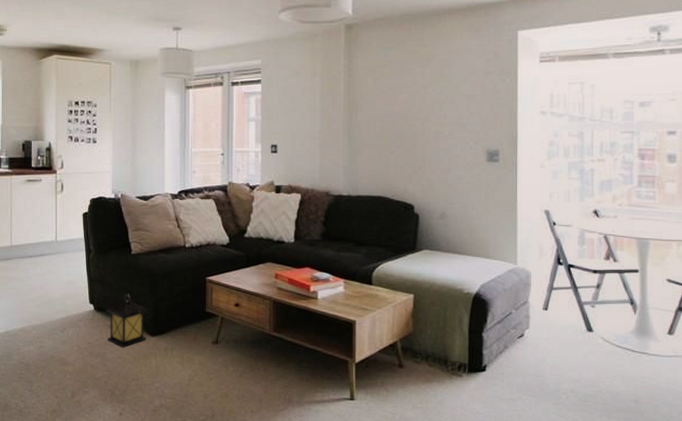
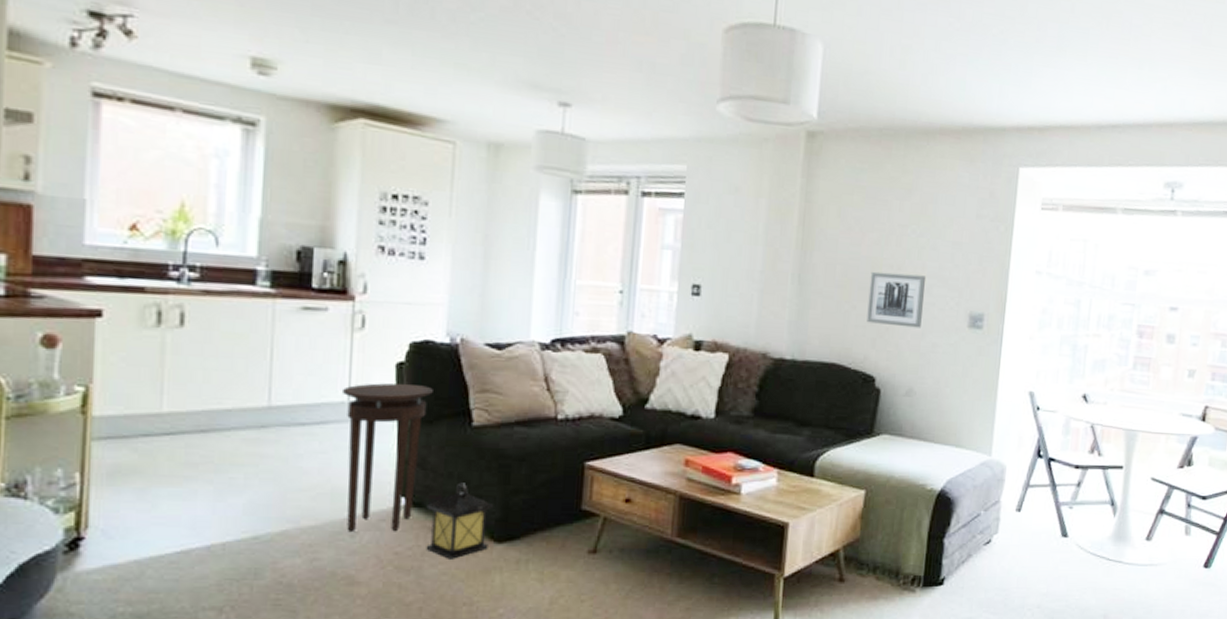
stool: none [52,227,106,328] -> present [341,383,433,531]
wall art: none [403,124,448,165] -> present [866,271,927,328]

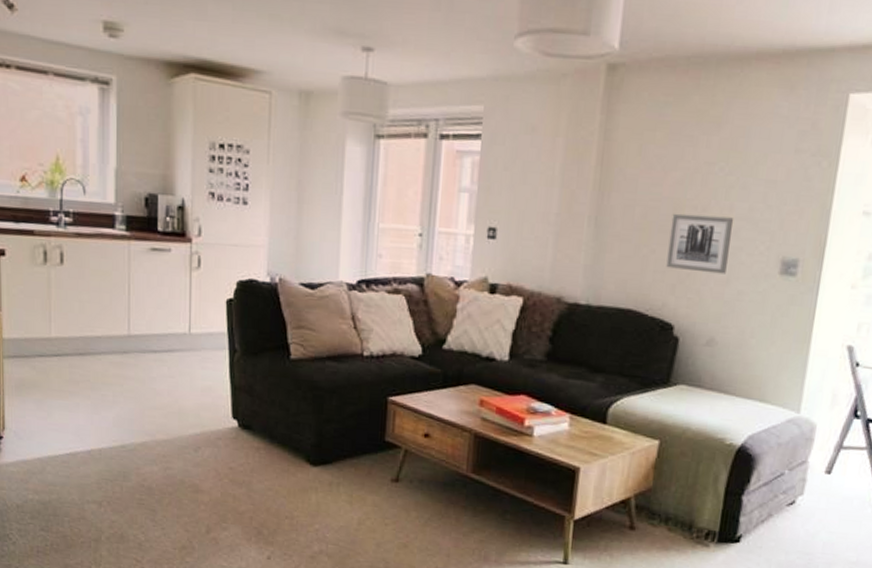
stool: present [341,383,433,531] -> none [184,317,257,449]
lantern: present [426,482,494,559] -> none [254,409,310,477]

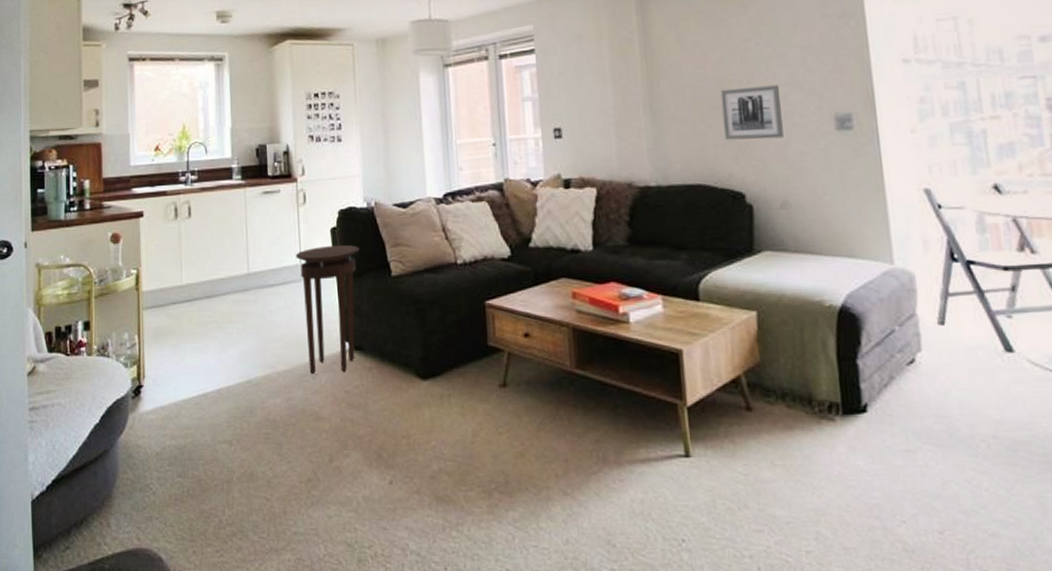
stool: none [184,317,257,449] -> present [295,245,359,373]

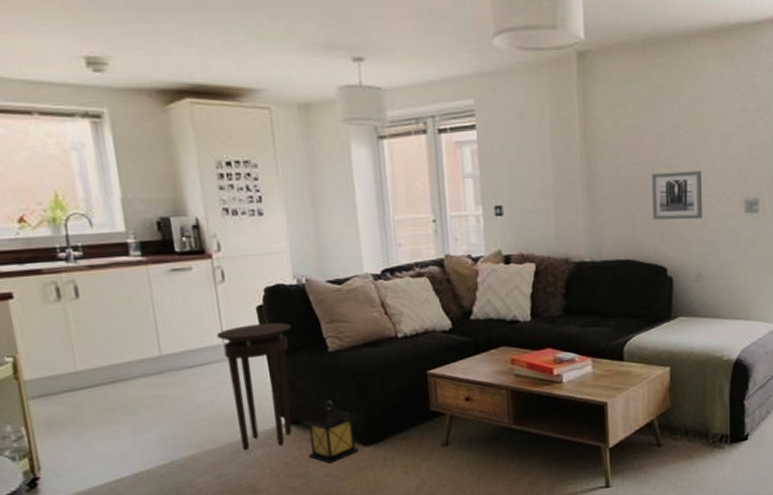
lantern: none [365,326,417,396] -> present [303,400,359,464]

